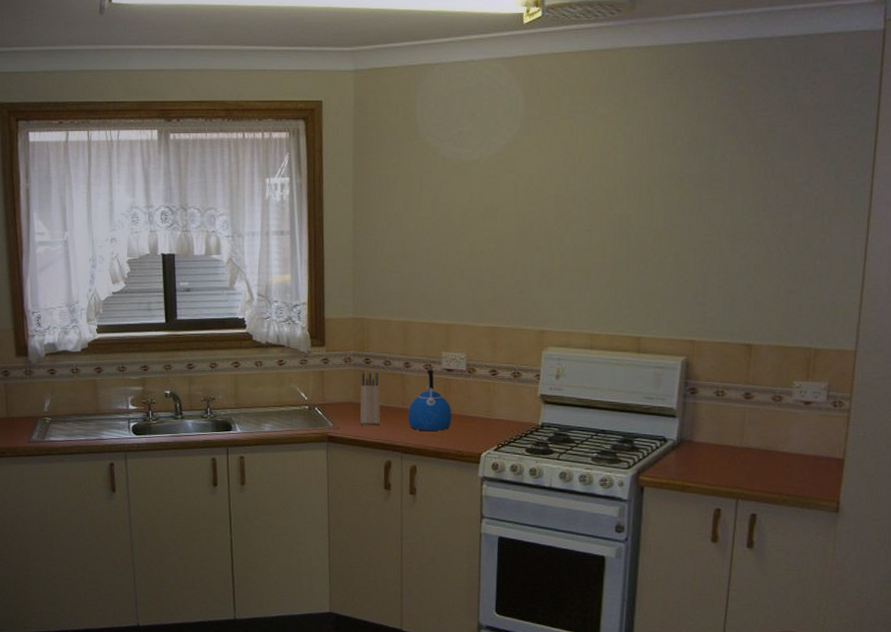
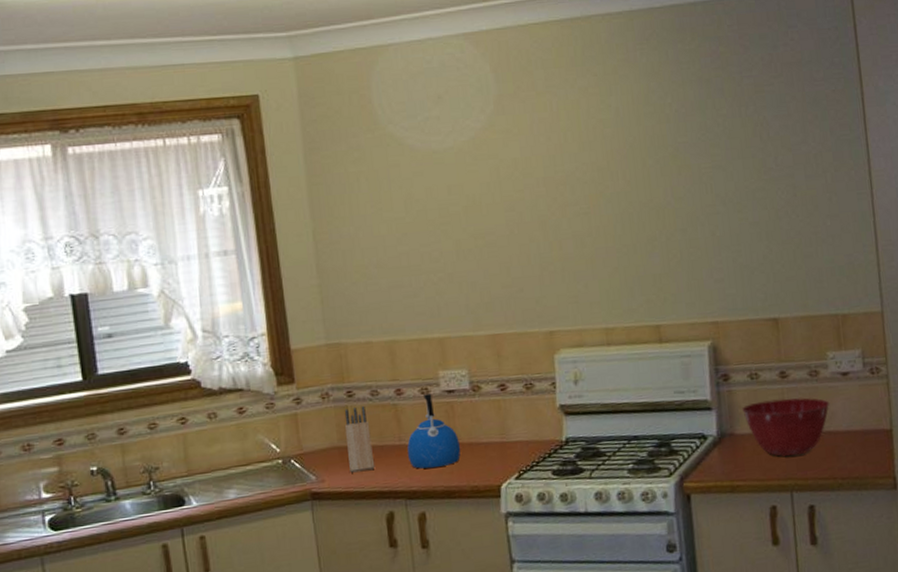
mixing bowl: none [704,416,788,468] -> present [742,397,830,457]

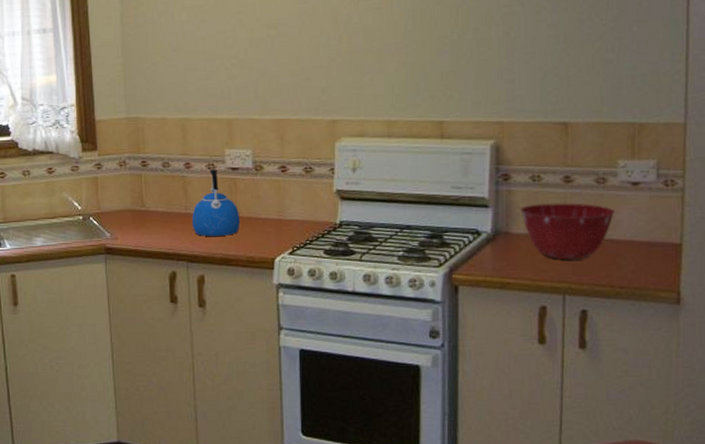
knife block: present [344,405,374,473] -> none [137,175,161,234]

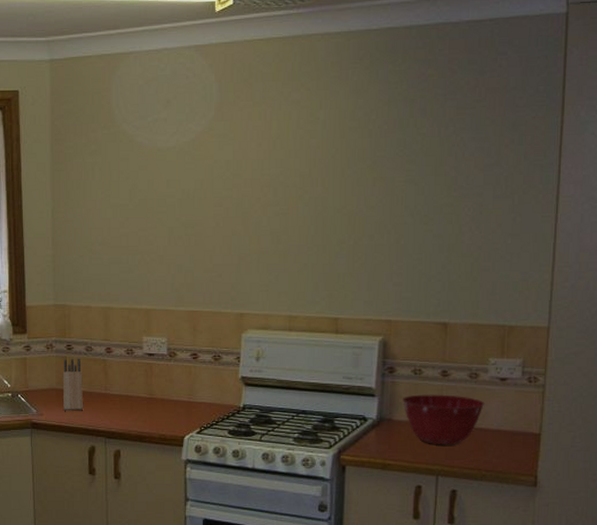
knife block: none [137,175,161,234] -> present [62,358,83,411]
kettle: present [192,169,241,236] -> none [111,354,155,415]

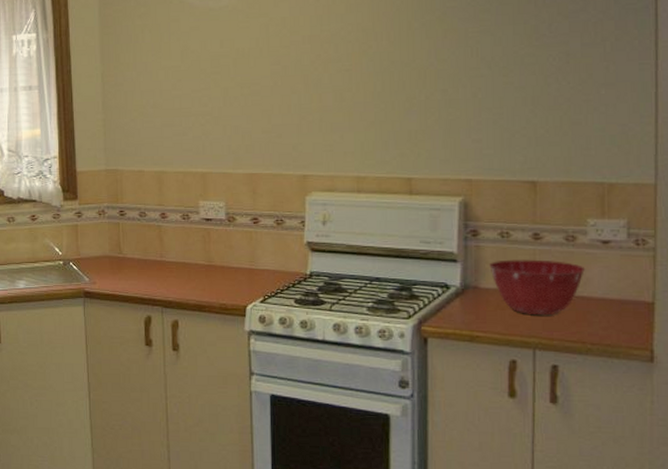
knife block: present [62,358,83,411] -> none [115,224,137,279]

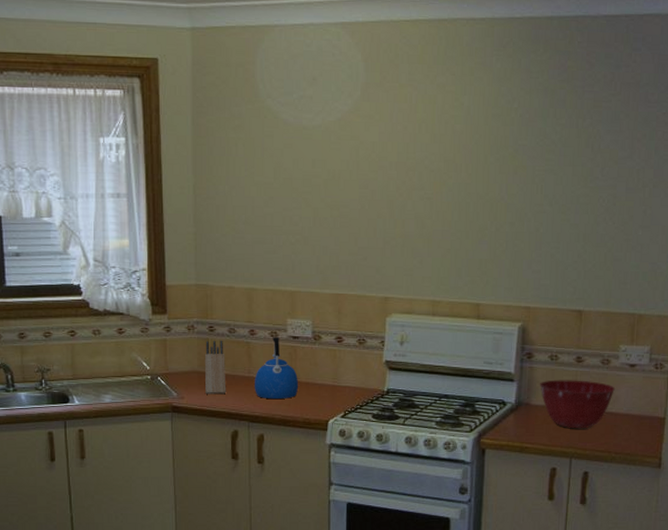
knife block: none [115,224,137,279] -> present [204,340,225,395]
kettle: none [167,220,214,283] -> present [255,337,299,399]

